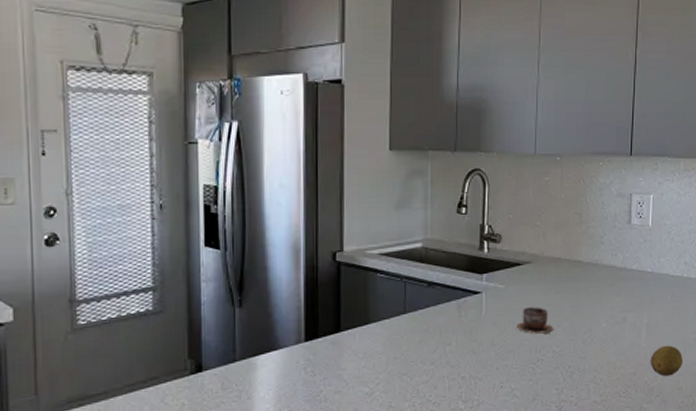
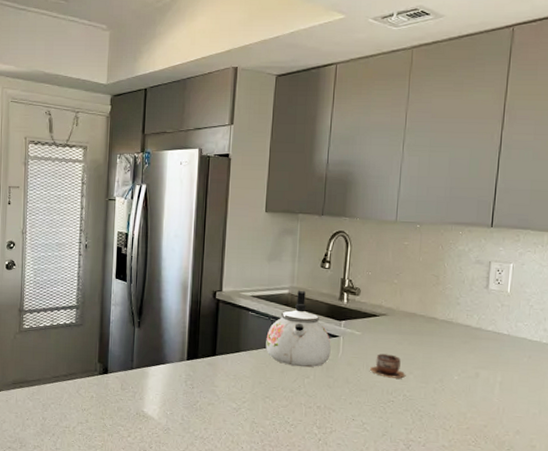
kettle: none [399,242,473,334] -> present [266,290,331,368]
fruit: present [650,345,683,376] -> none [502,404,538,433]

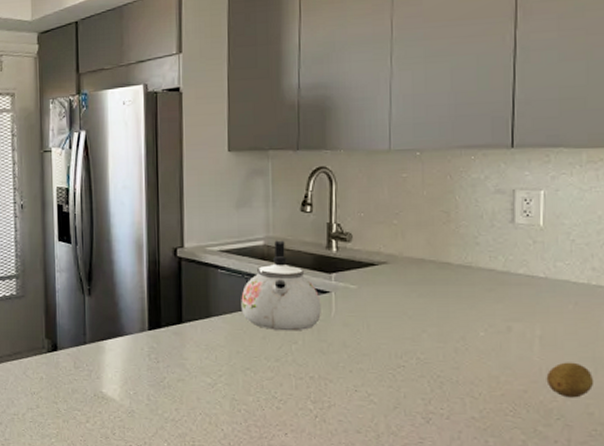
cup: present [369,354,406,379] -> none [371,310,418,339]
fruit: none [502,404,538,433] -> present [546,362,594,398]

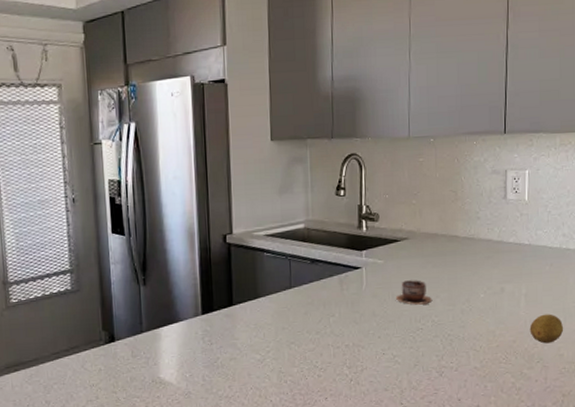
kettle: present [241,240,321,331] -> none [285,222,354,306]
cup: none [371,310,418,339] -> present [395,280,433,305]

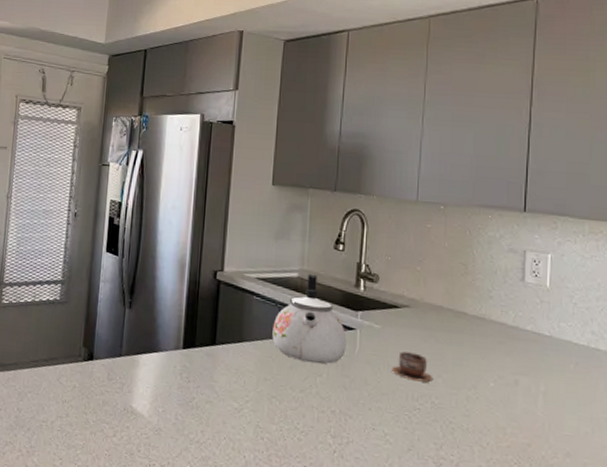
kettle: none [285,222,354,306] -> present [272,273,347,364]
fruit: present [529,314,564,344] -> none [548,419,592,456]

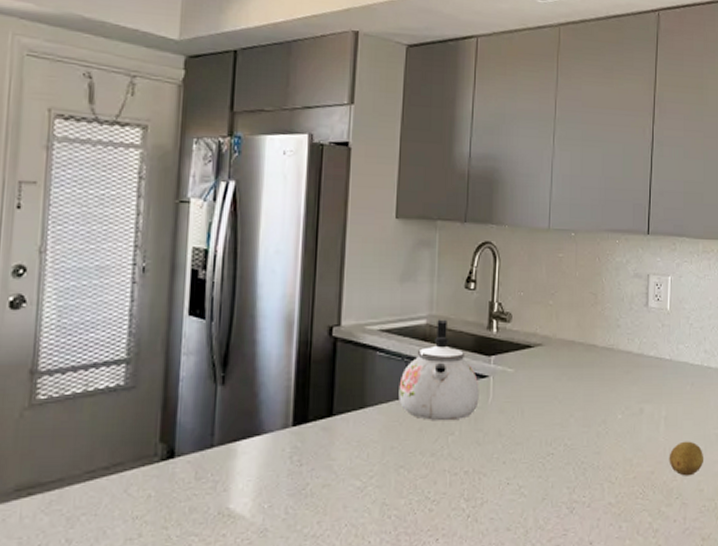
cup: present [391,351,434,383] -> none [524,394,566,425]
fruit: none [548,419,592,456] -> present [669,441,704,476]

